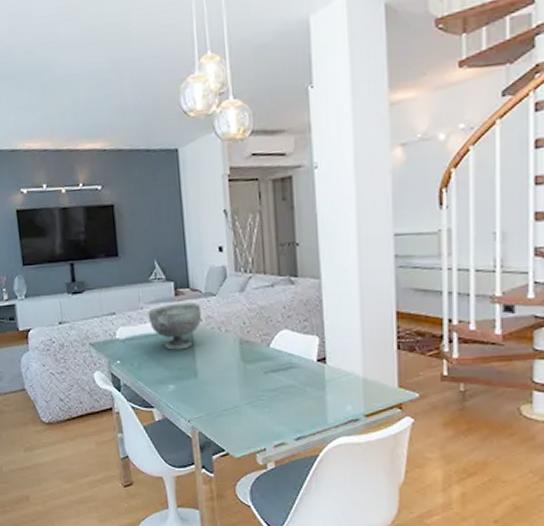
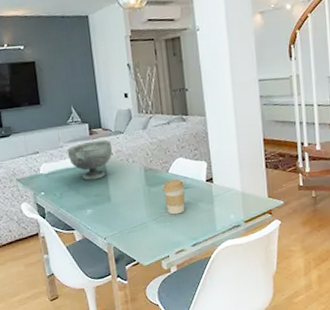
coffee cup: none [262,355,290,400] -> present [163,179,186,215]

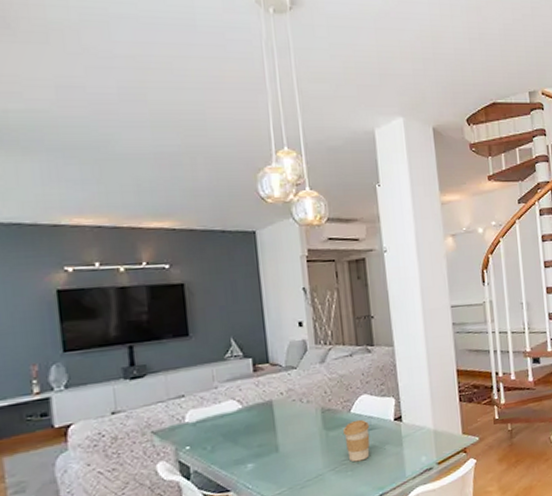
decorative bowl: present [66,140,113,180] -> none [222,377,283,428]

